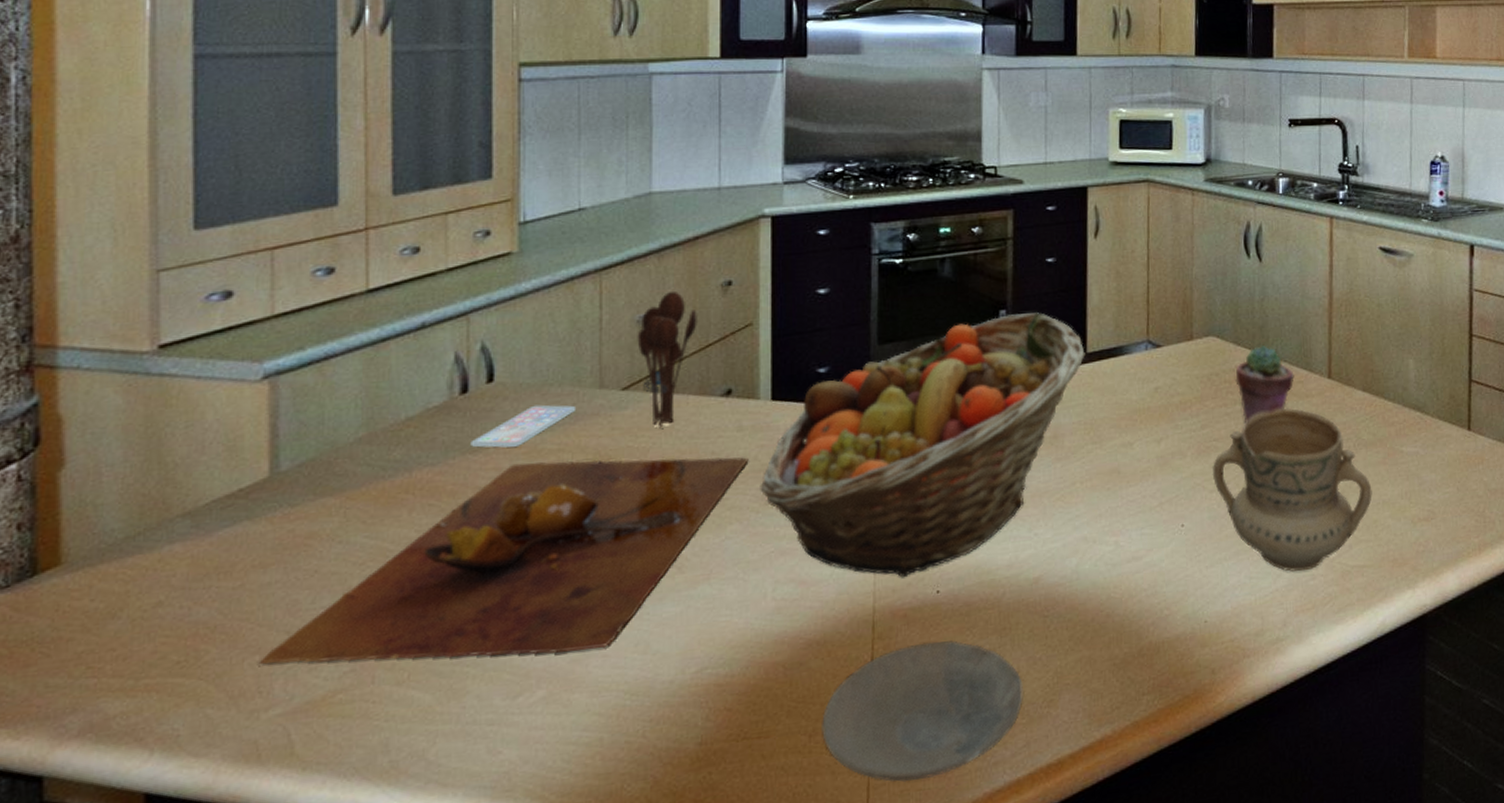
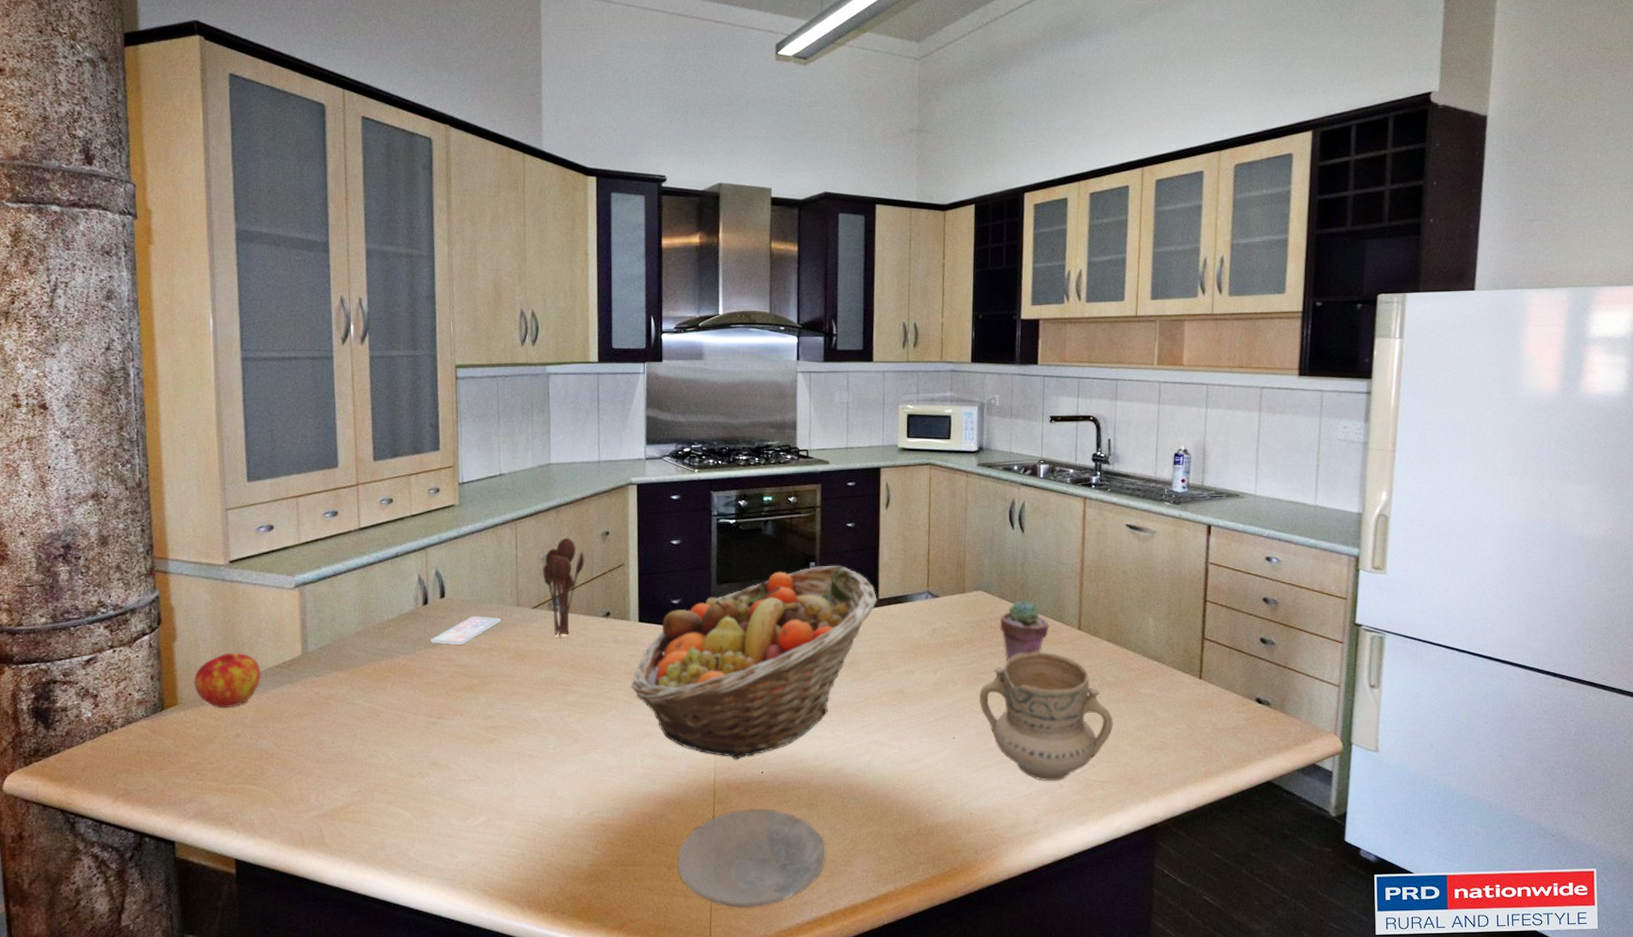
apple: none [90,480,202,564] -> present [194,653,261,707]
cutting board: present [260,457,749,664] -> none [301,656,623,792]

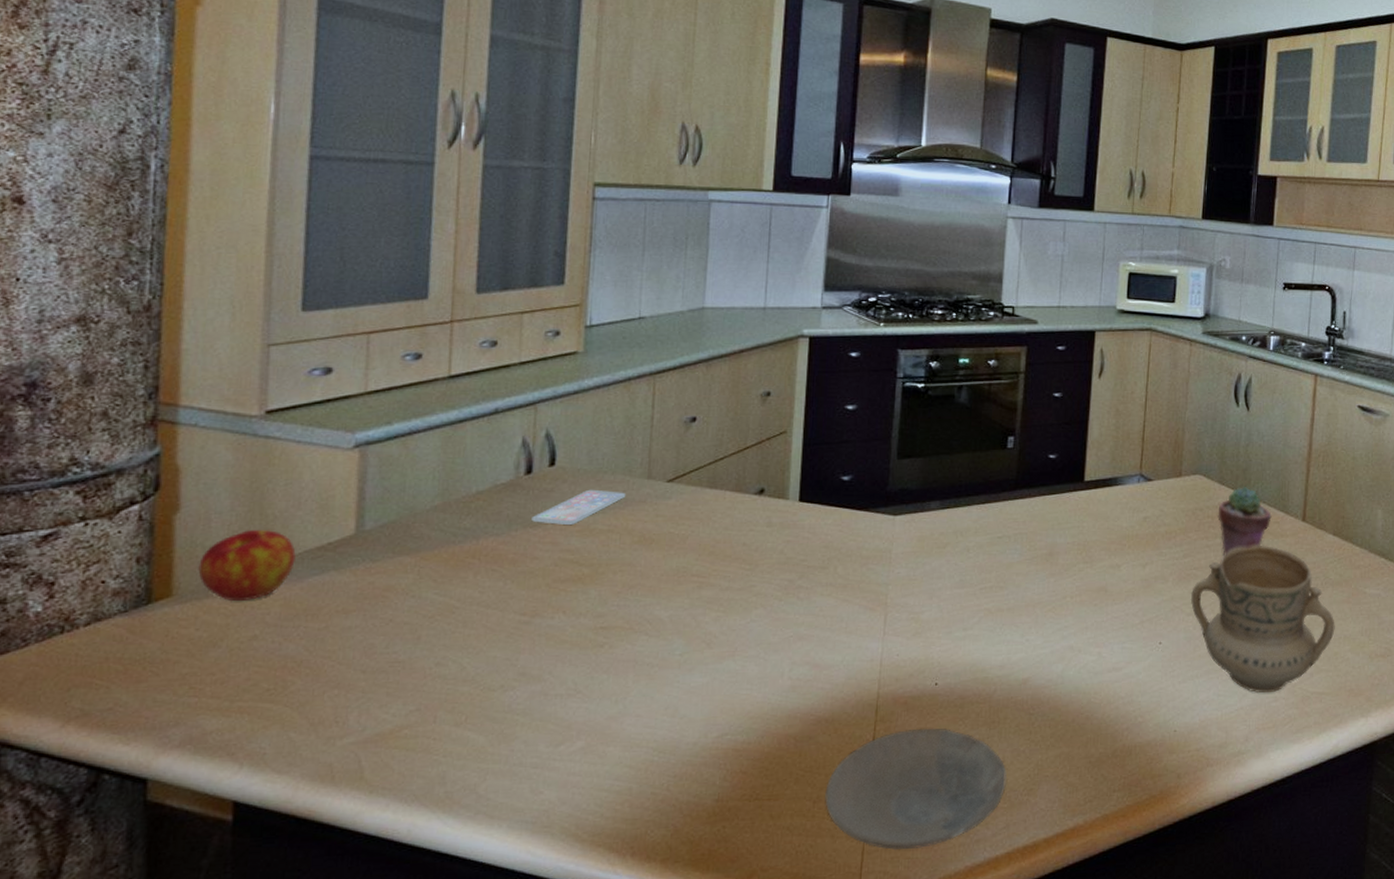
utensil holder: present [542,537,585,638] -> none [683,397,738,519]
fruit basket: present [631,566,878,760] -> none [784,441,1084,669]

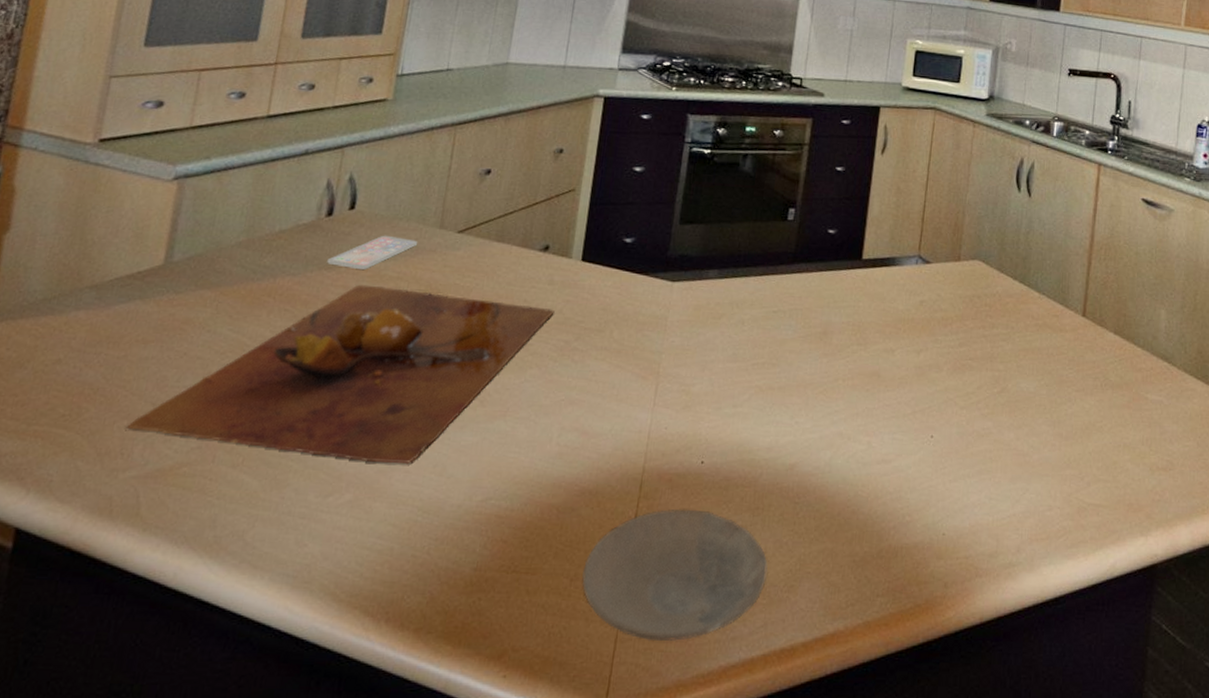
apple: present [198,530,296,601] -> none [17,254,108,324]
cutting board: none [338,539,776,710] -> present [127,284,555,463]
mug: present [1190,545,1335,694] -> none [964,338,1115,501]
potted succulent: present [1217,487,1272,557] -> none [995,276,1051,349]

